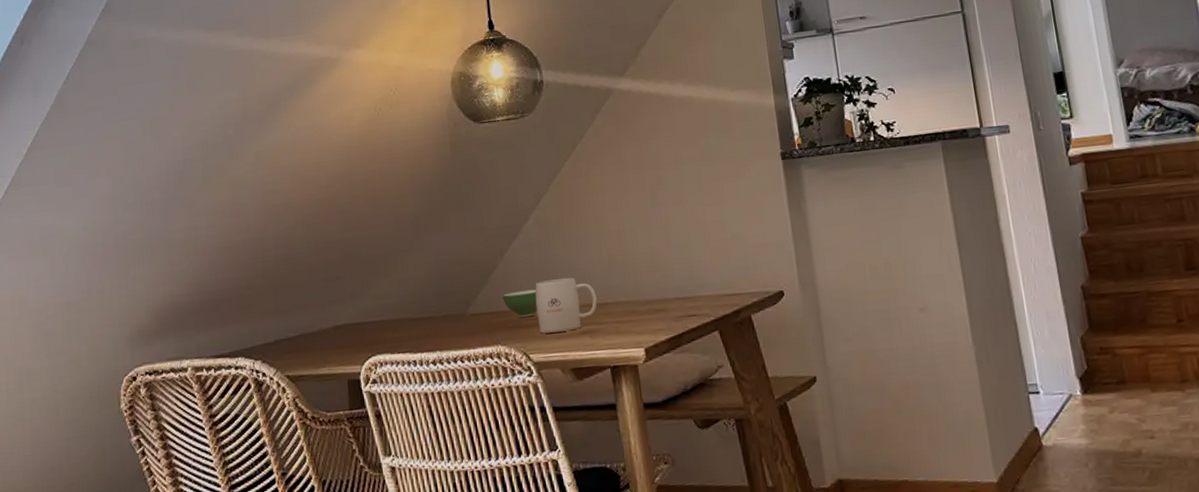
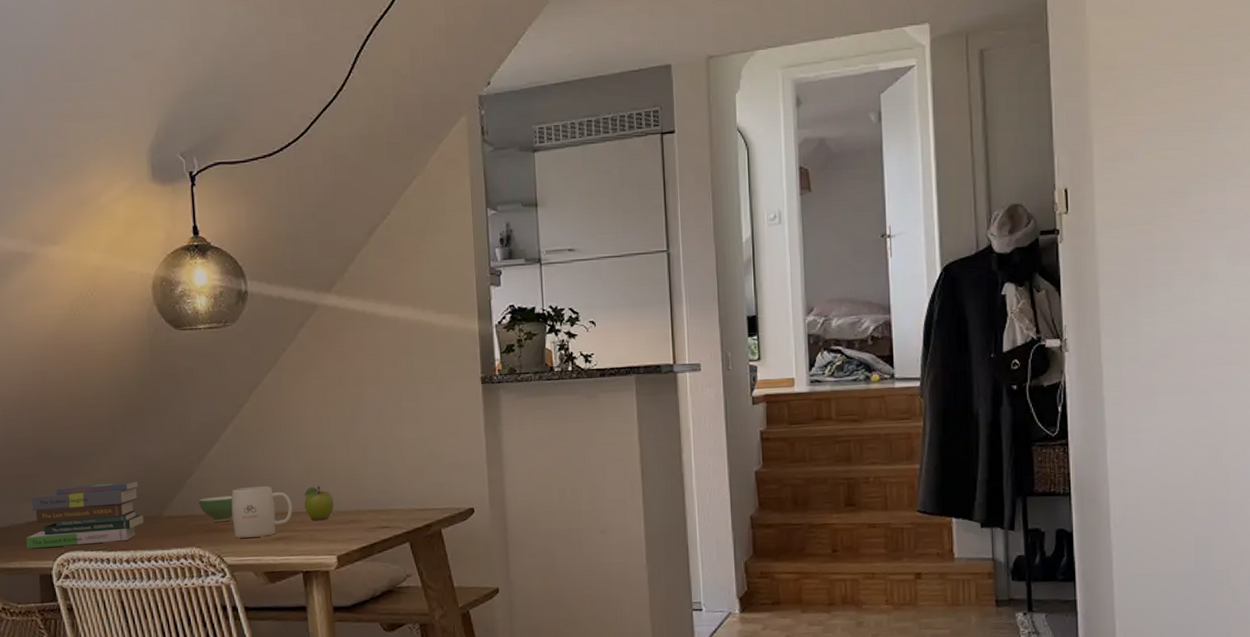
books: none [334,279,450,354] -> present [26,481,144,549]
fruit: none [608,275,639,312] -> present [304,486,334,521]

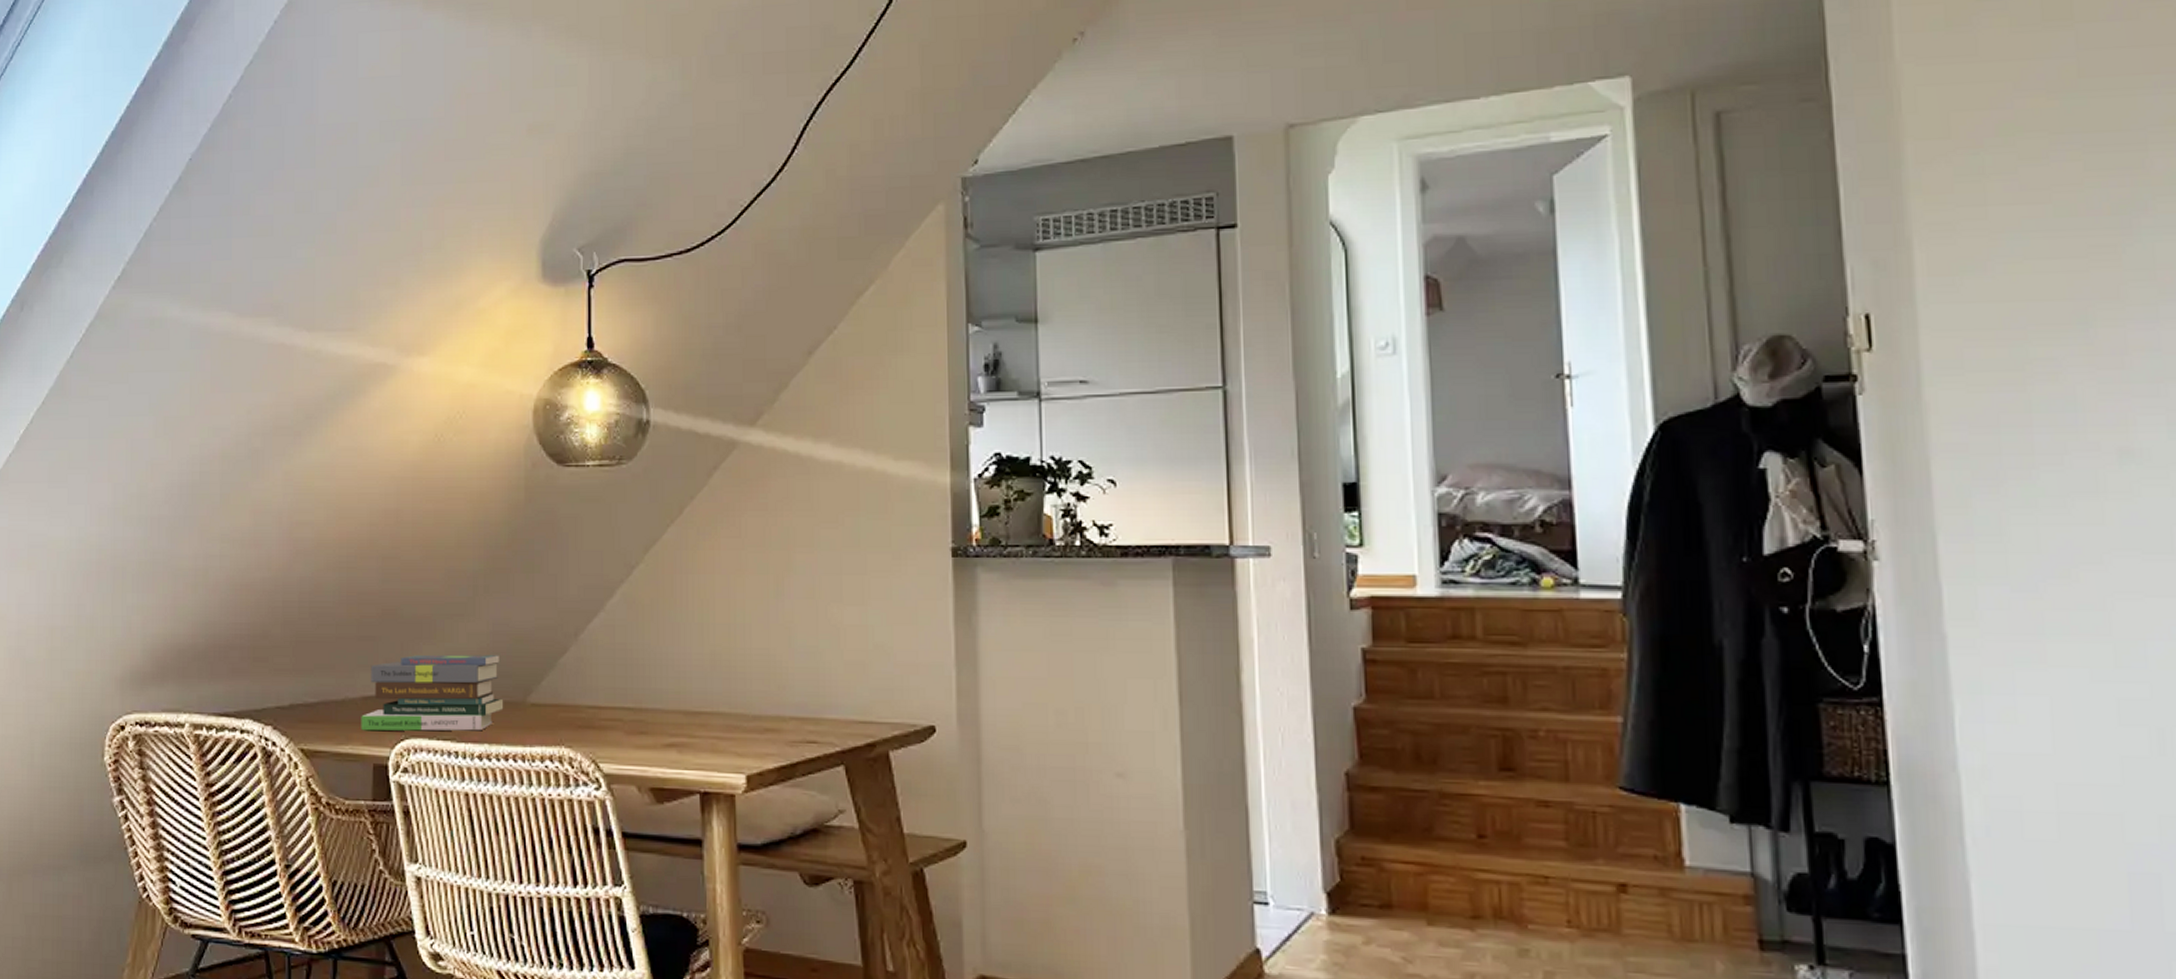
bowl: present [198,495,233,524] -> none [572,682,616,718]
mug: present [231,486,293,538] -> none [613,674,691,741]
fruit: present [304,486,334,521] -> none [707,679,745,726]

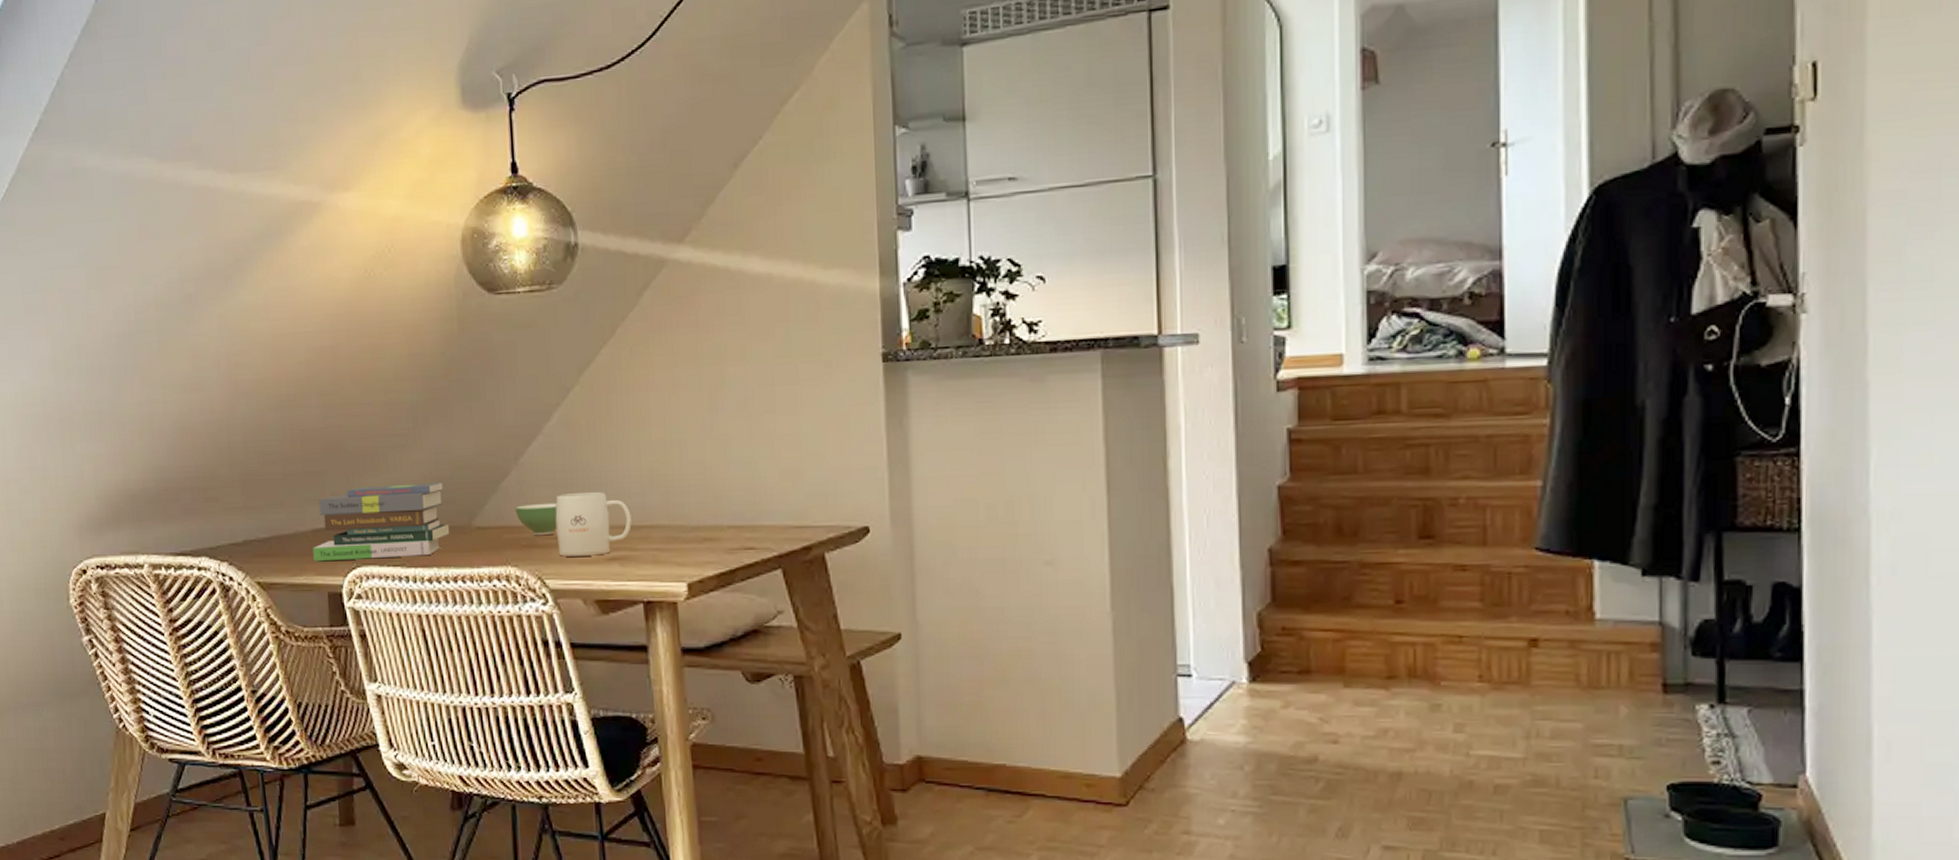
bowl: none [572,682,616,718] -> present [515,503,557,537]
mug: none [613,674,691,741] -> present [555,492,632,557]

